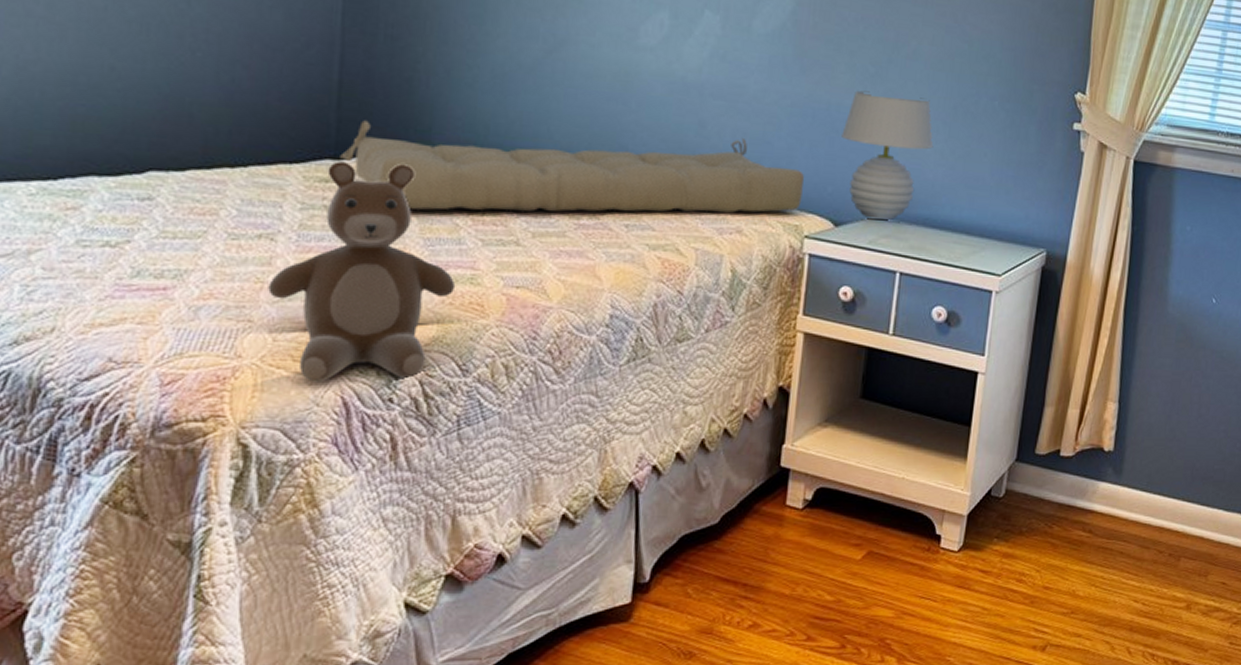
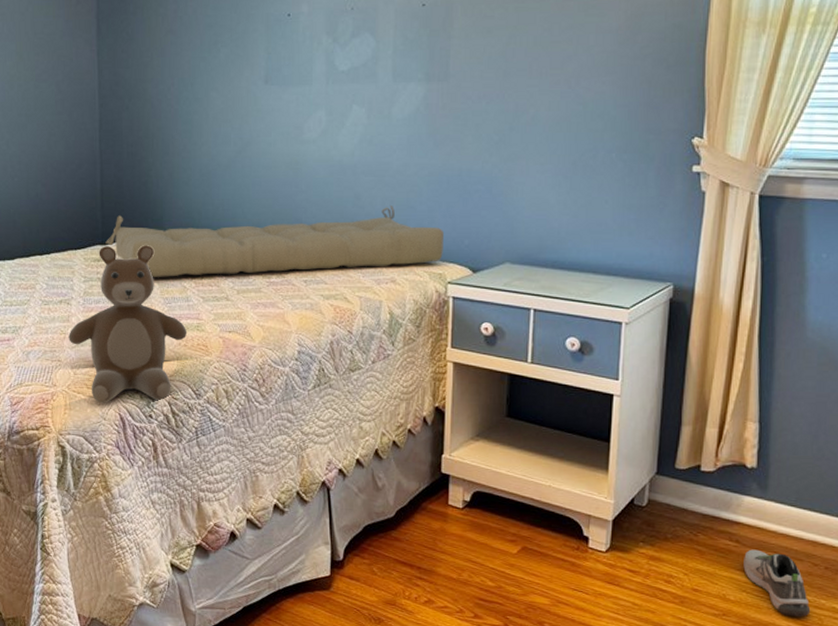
table lamp: present [841,90,934,220] -> none [473,156,557,264]
athletic shoe: none [1094,539,1154,608] -> present [743,549,811,617]

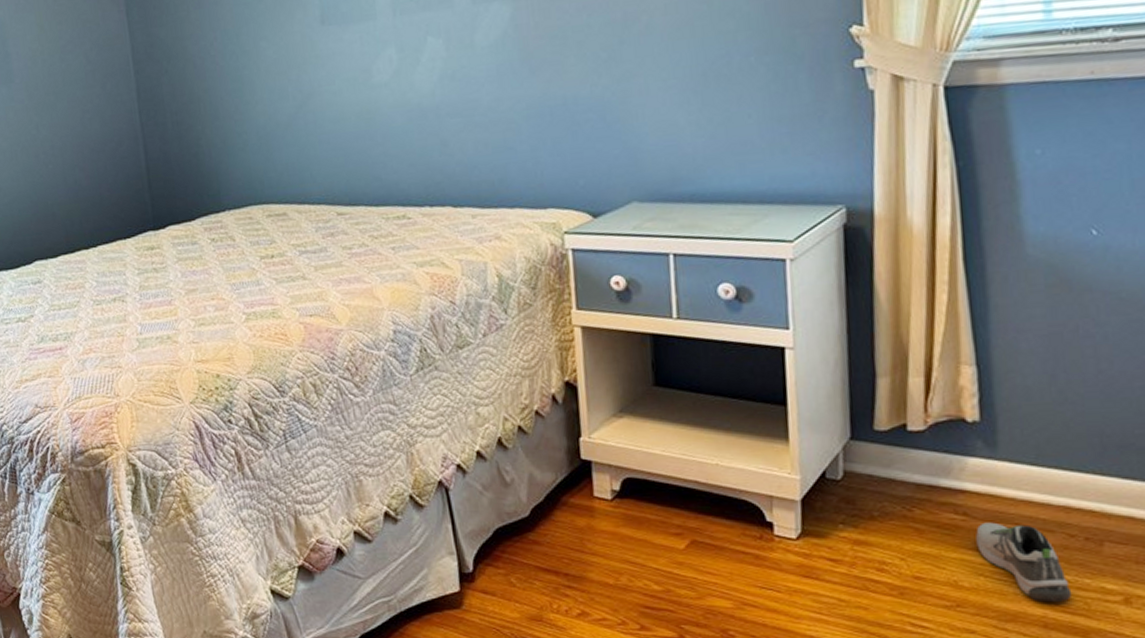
bear: present [68,245,188,403] -> none [127,225,262,411]
seat cushion: present [105,206,443,277] -> none [158,149,555,261]

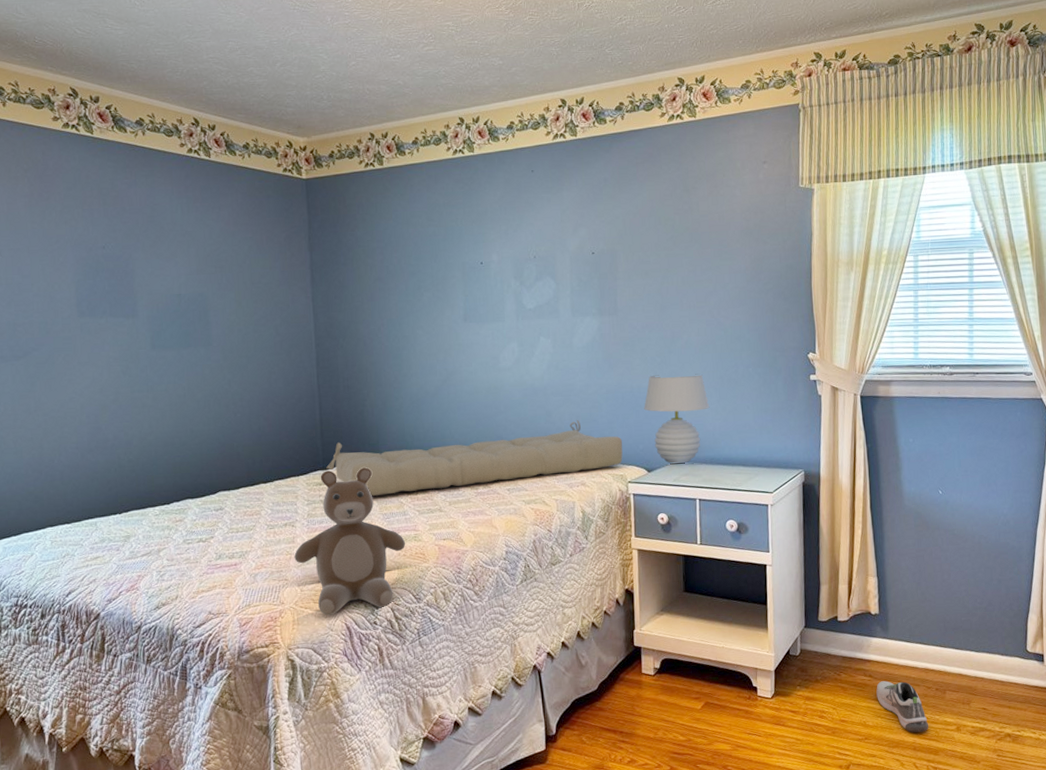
bear: none [127,225,262,411] -> present [294,467,406,616]
seat cushion: none [158,149,555,261] -> present [326,420,623,496]
table lamp: none [583,71,687,204] -> present [644,374,710,464]

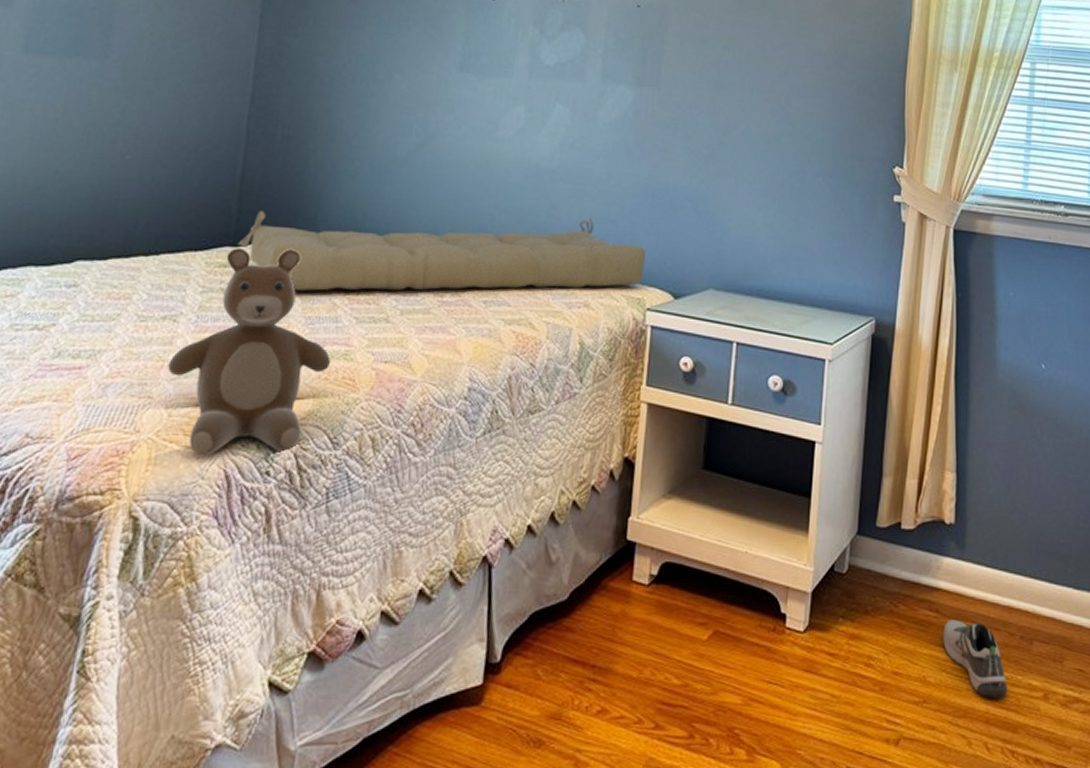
table lamp: present [644,374,710,464] -> none [679,171,764,291]

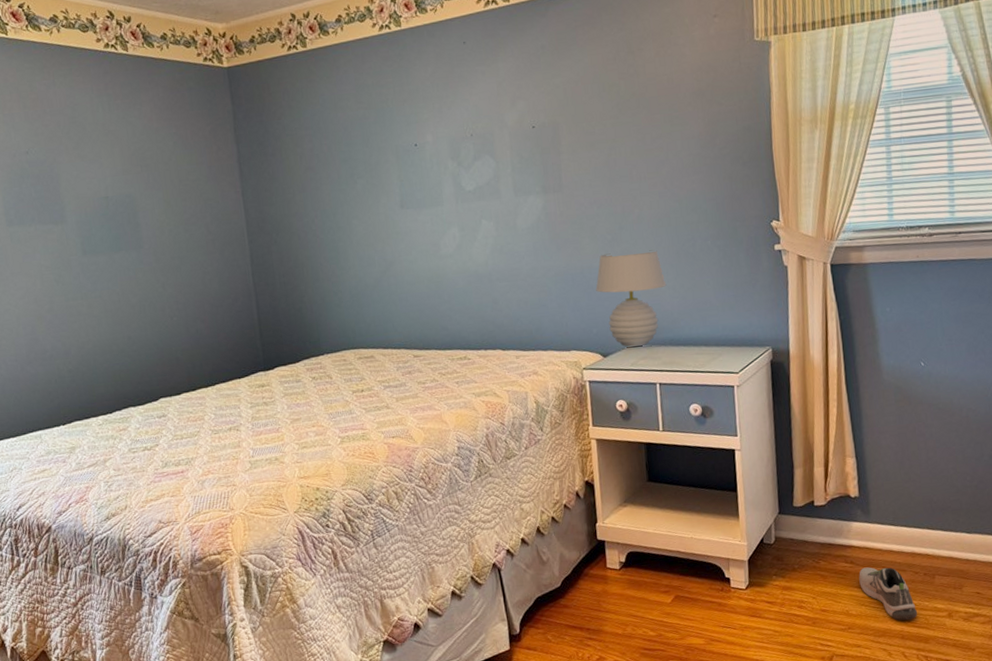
bear: present [168,248,332,456] -> none [241,366,354,520]
seat cushion: present [238,211,645,291] -> none [267,306,576,395]
table lamp: none [679,171,764,291] -> present [596,250,667,347]

